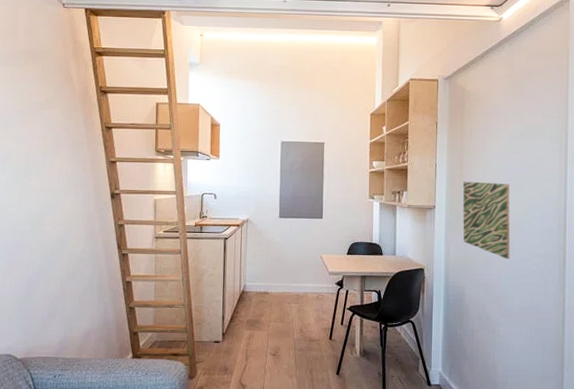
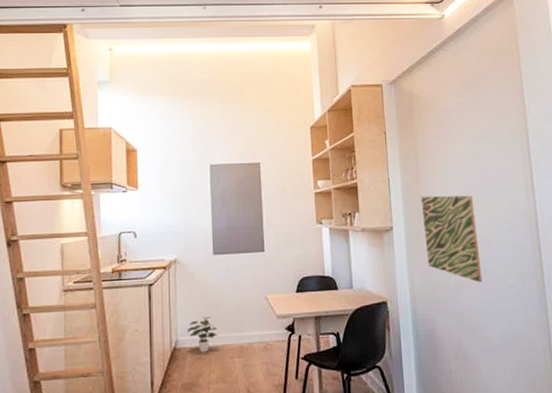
potted plant: none [253,268,279,297] -> present [187,317,218,352]

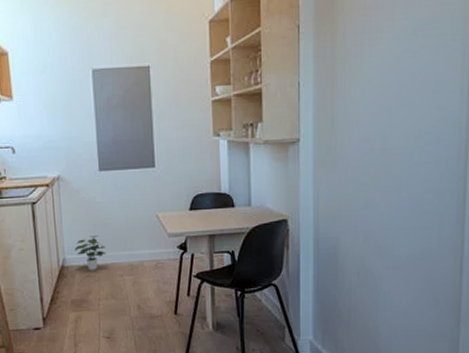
wall art: present [420,195,483,283] -> none [334,101,396,199]

